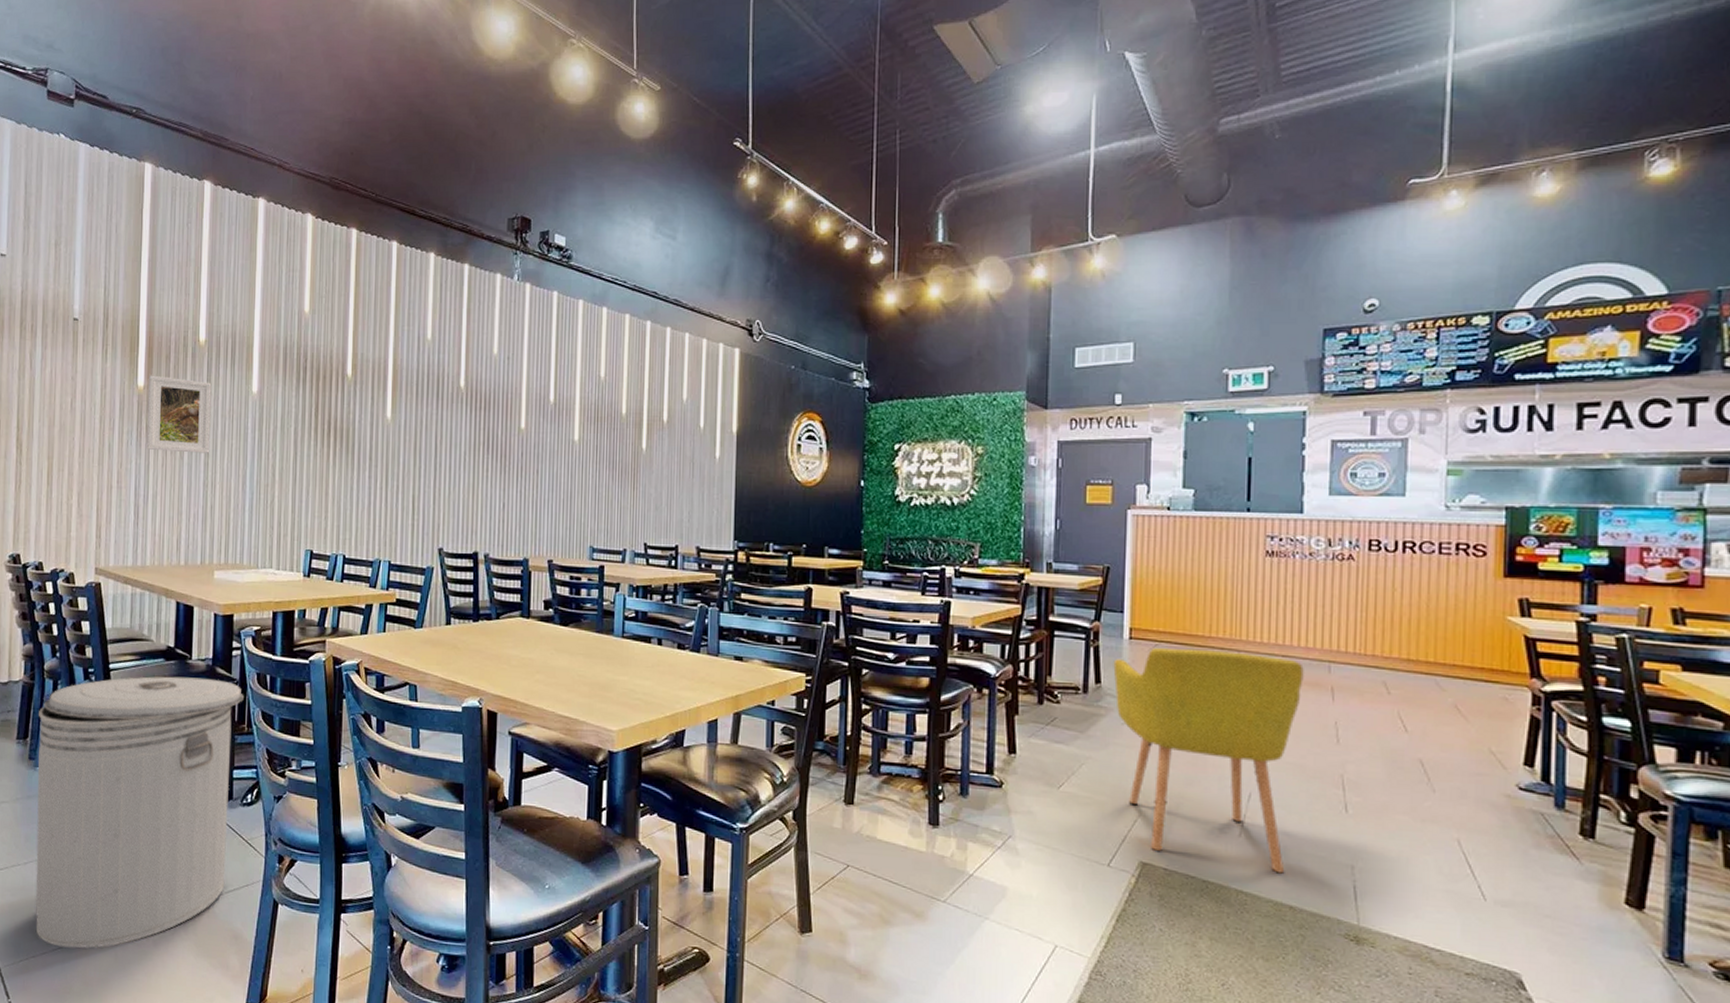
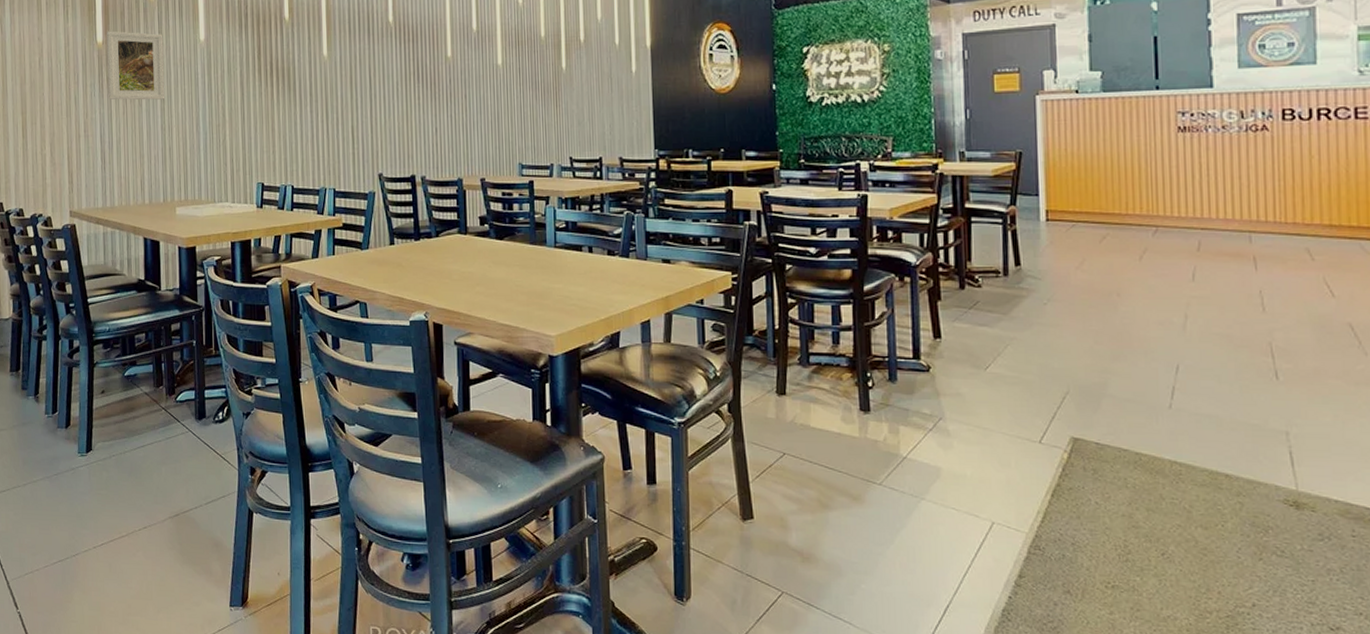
can: present [36,676,244,949] -> none [28,307,210,561]
chair: present [1113,648,1304,874] -> none [1032,227,1225,443]

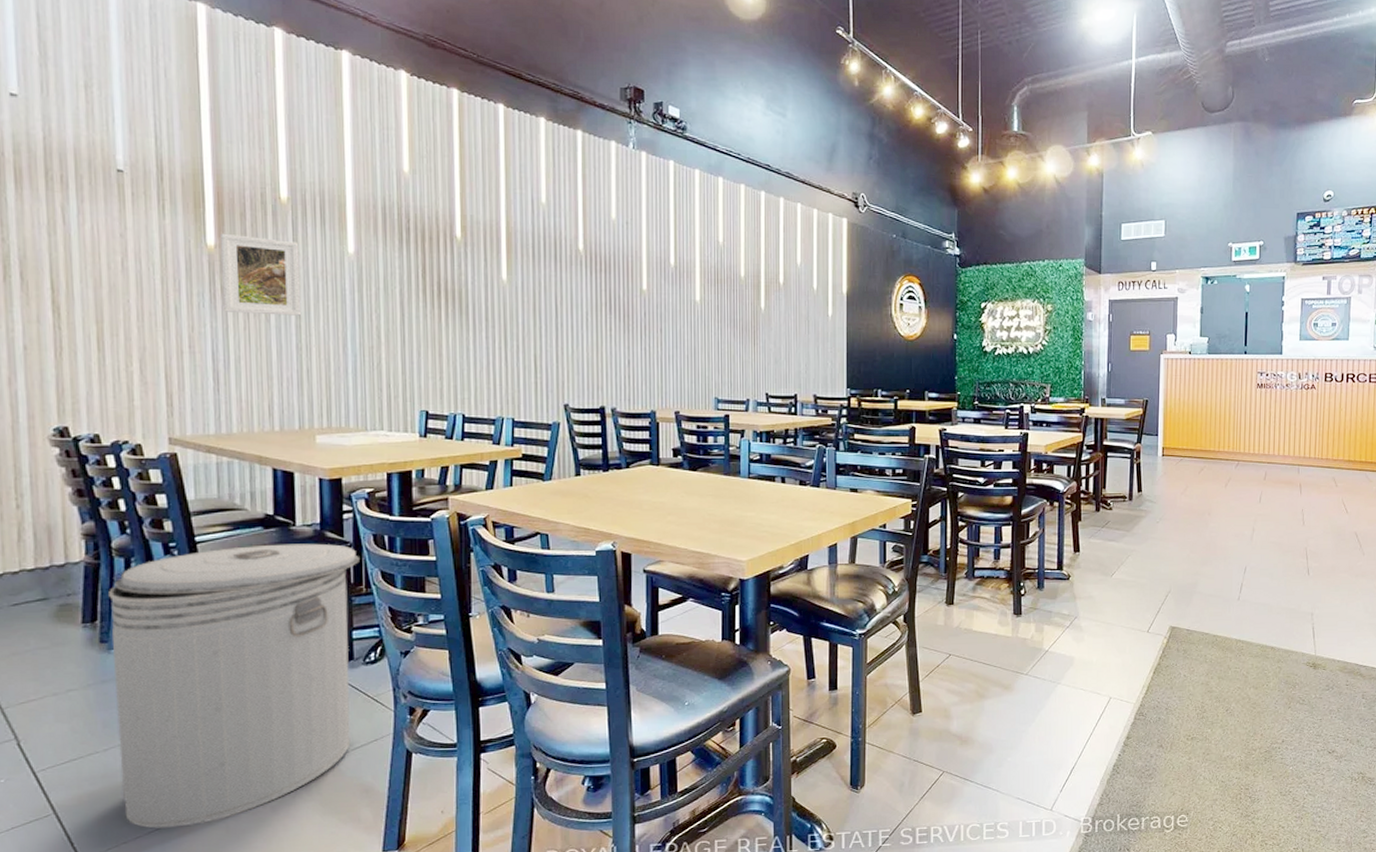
can: none [28,307,210,561] -> present [109,543,359,829]

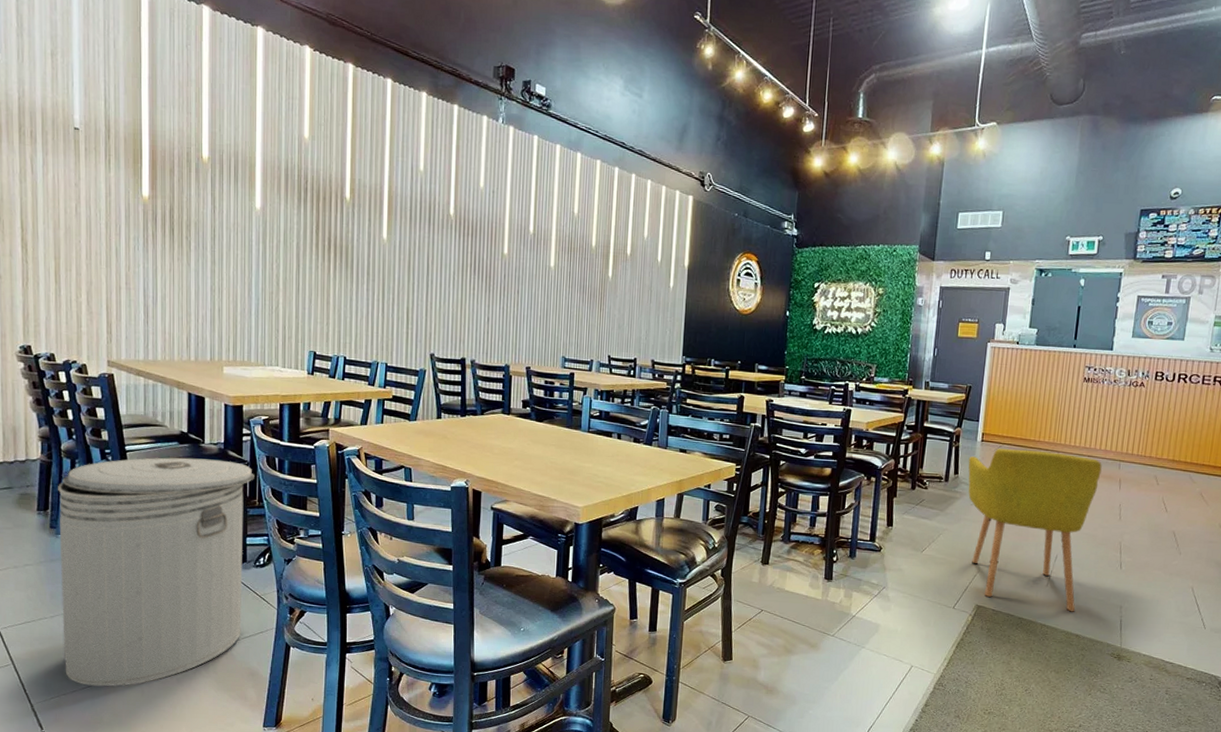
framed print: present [219,233,301,316] -> none [153,186,216,262]
chair: none [1151,462,1282,624] -> present [968,449,1102,612]

